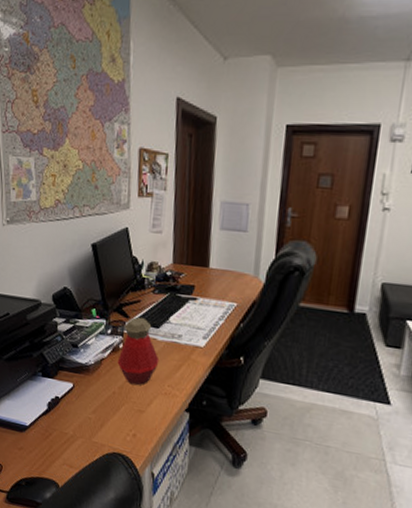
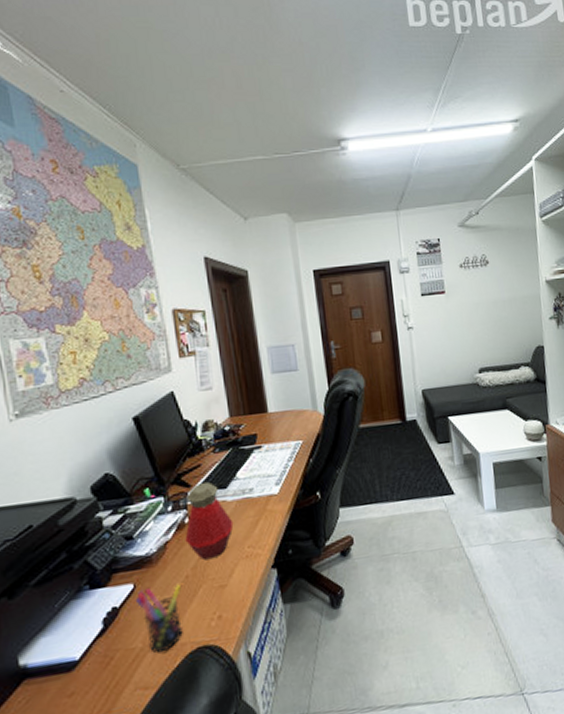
pen holder: none [72,390,108,445] -> present [135,584,183,654]

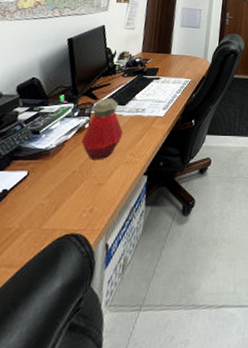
pen holder: present [135,584,183,654] -> none [24,177,66,236]

